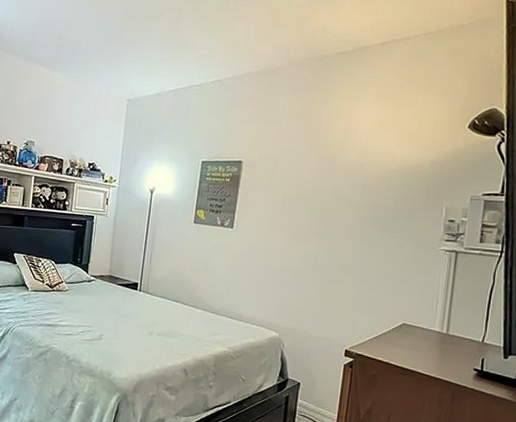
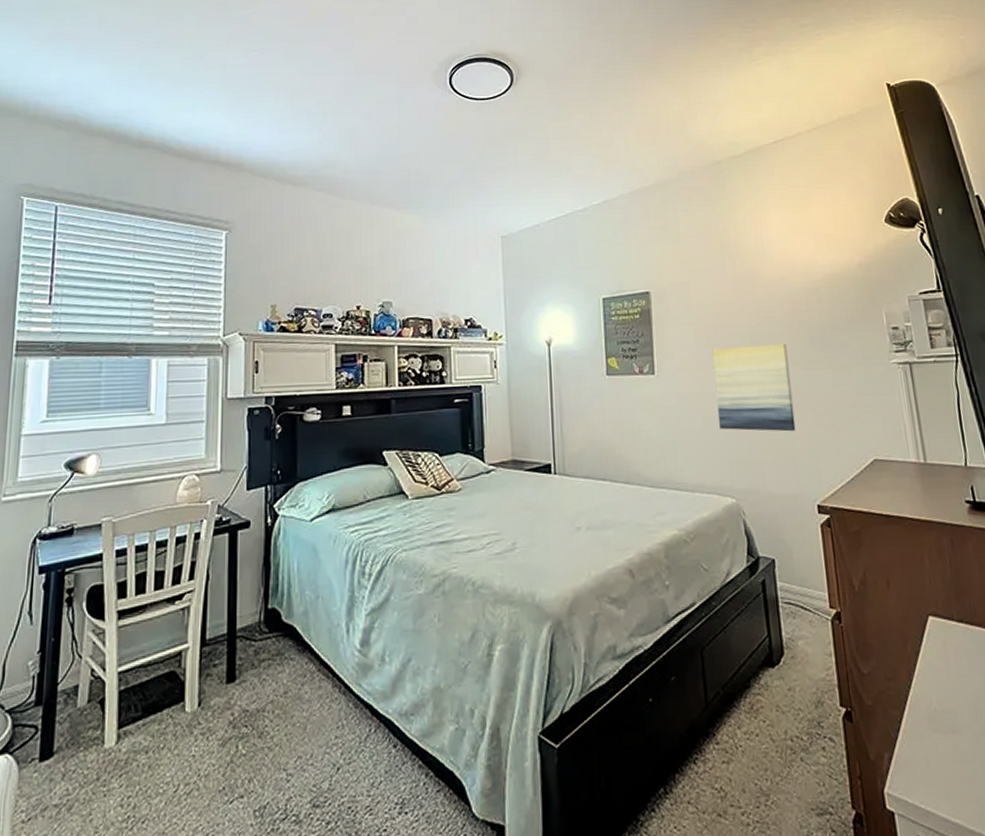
wall art: none [278,215,350,291] -> present [712,343,796,432]

